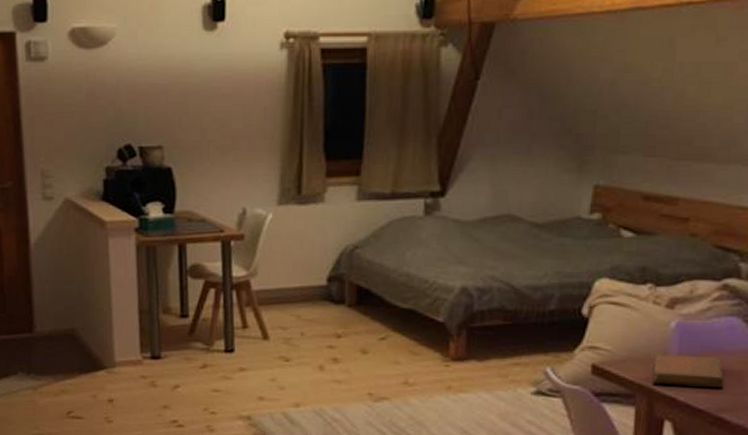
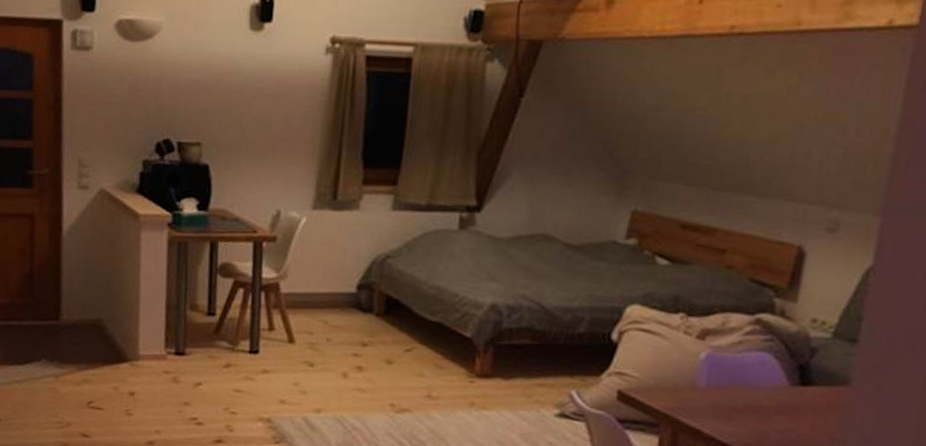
notebook: present [653,353,725,388] -> none [679,384,752,423]

